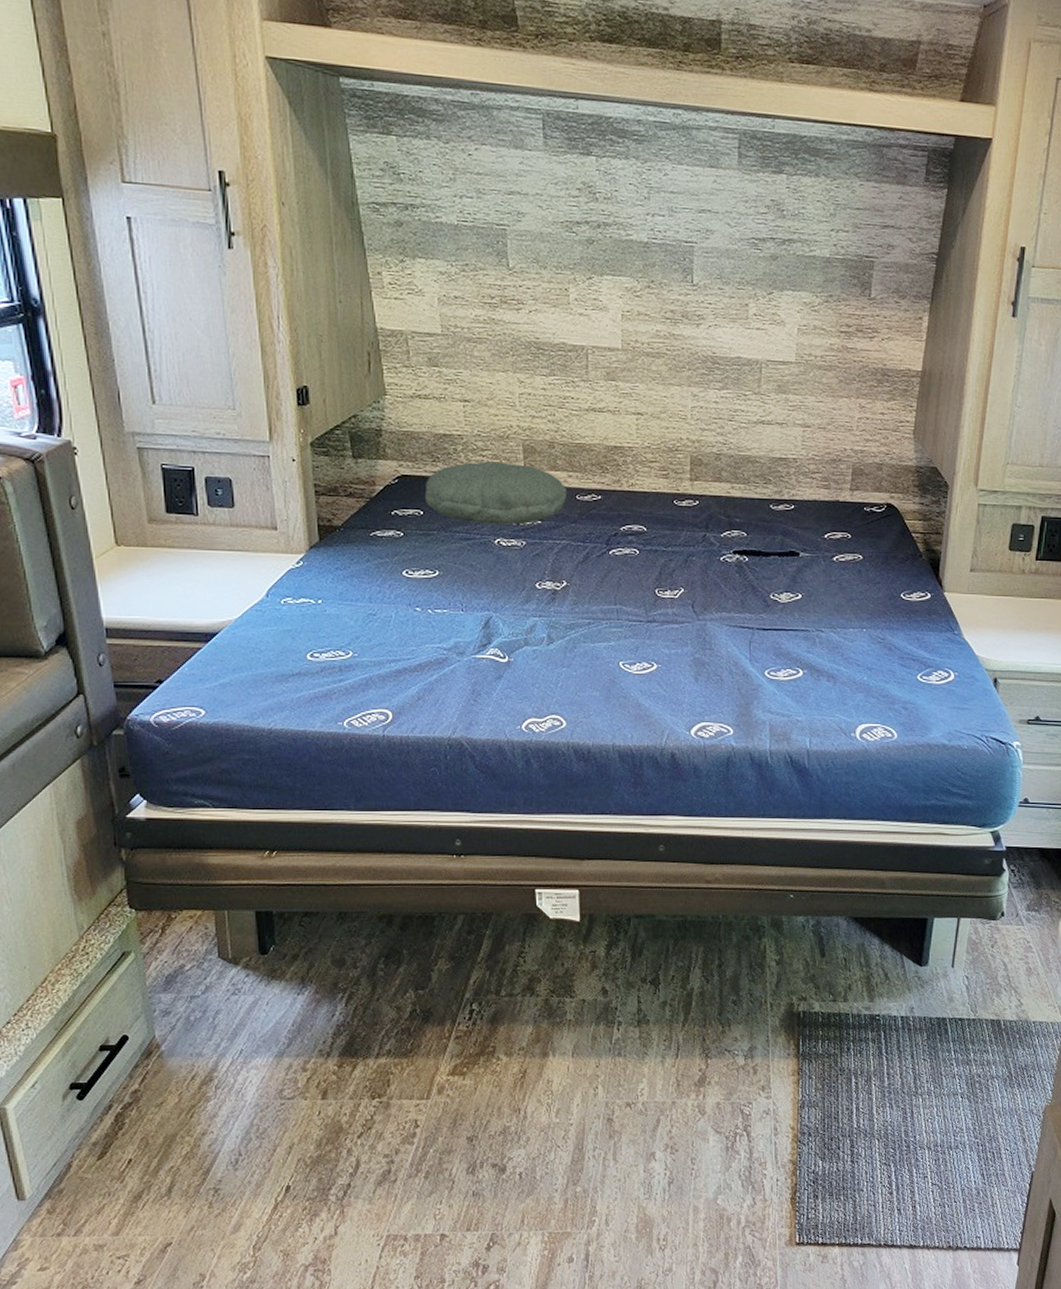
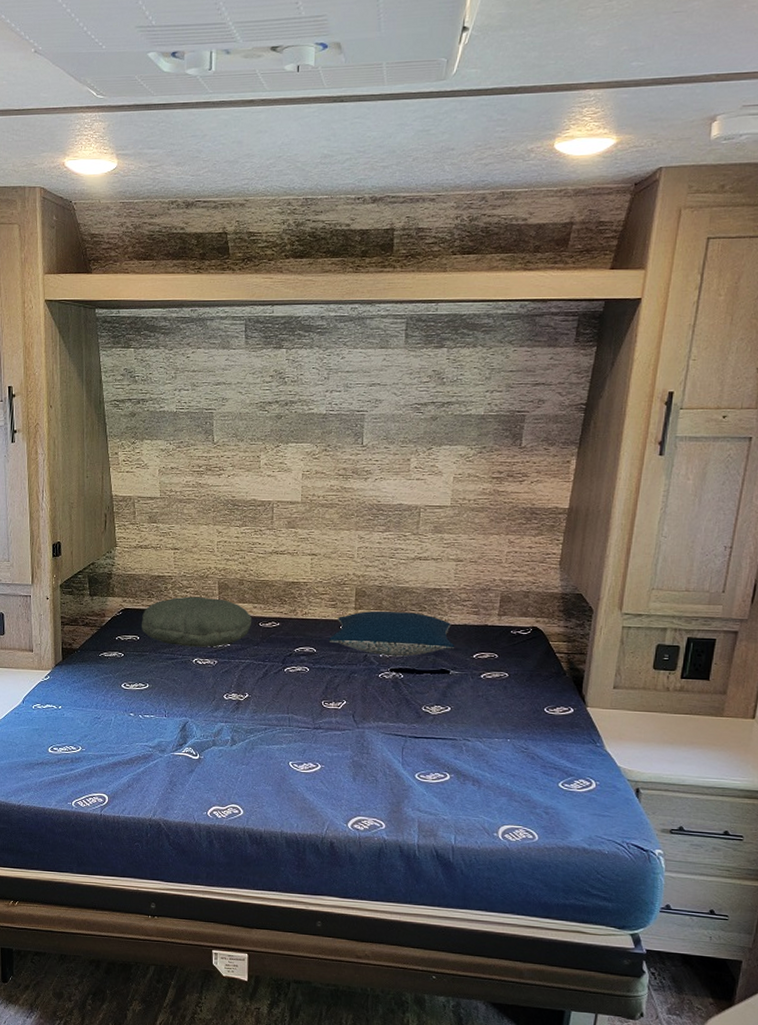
pillow: none [661,482,804,537] -> present [328,610,455,657]

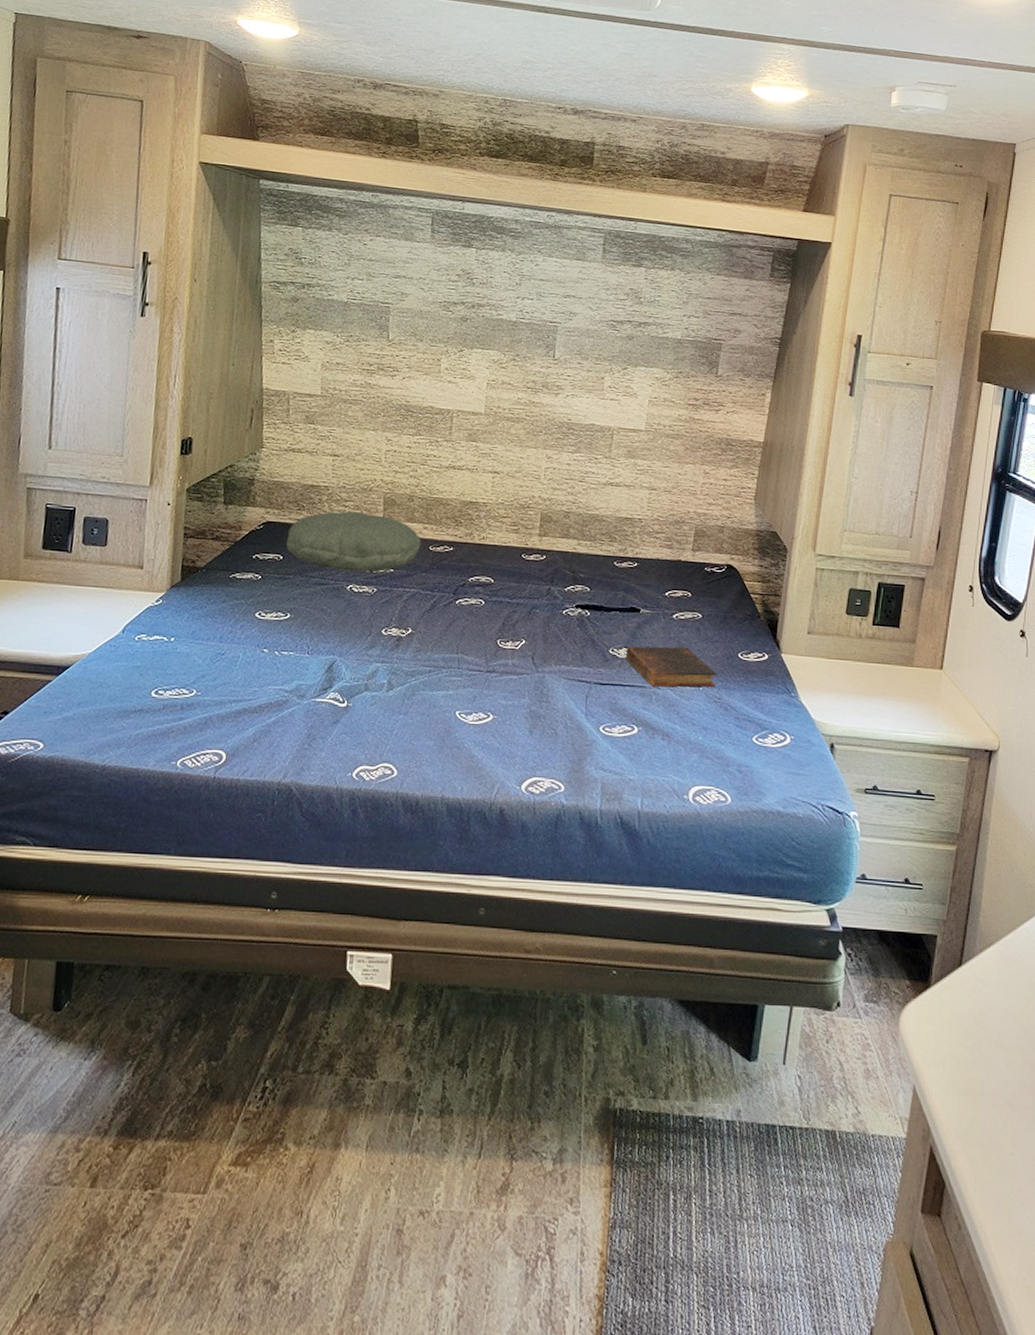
pillow: present [328,610,455,657] -> none [508,539,647,592]
book: none [438,703,524,739] -> present [626,646,718,687]

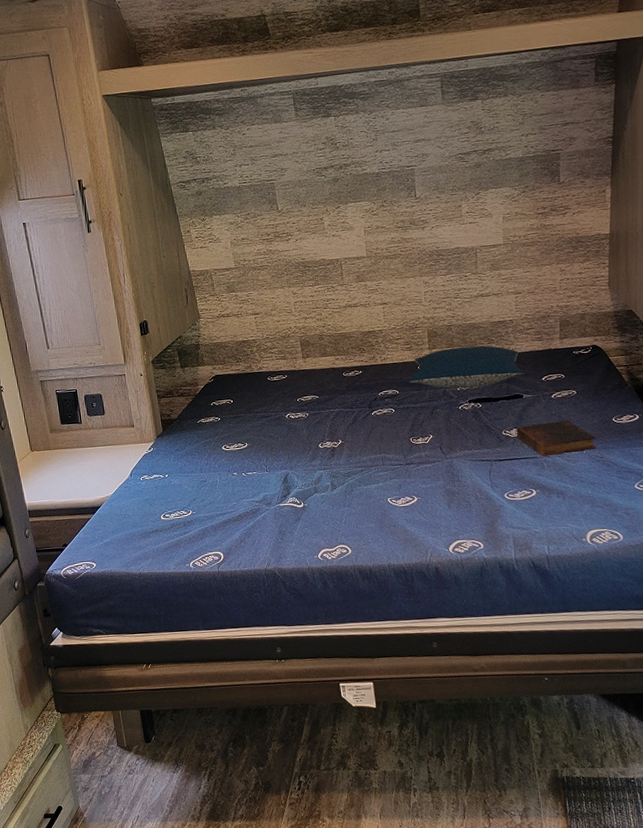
pillow: present [286,511,422,573] -> none [232,355,336,404]
pillow: none [508,539,647,592] -> present [409,345,525,389]

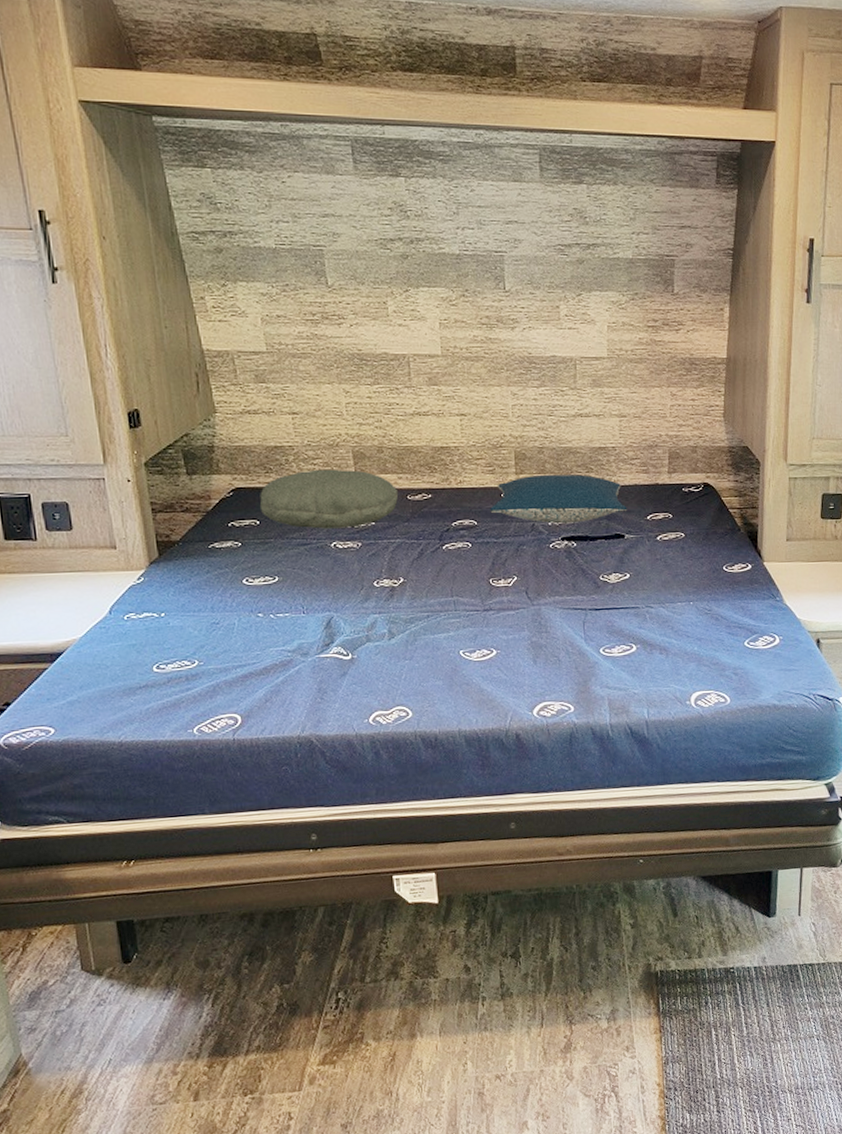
pillow: none [232,355,336,404] -> present [259,469,399,529]
book: present [517,420,597,456] -> none [616,567,705,606]

